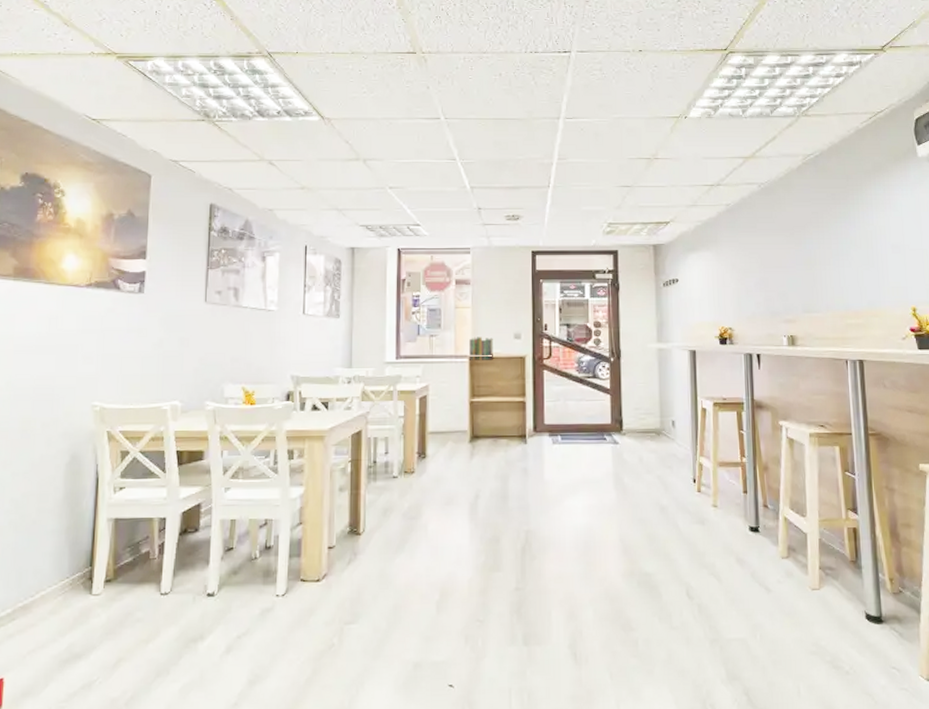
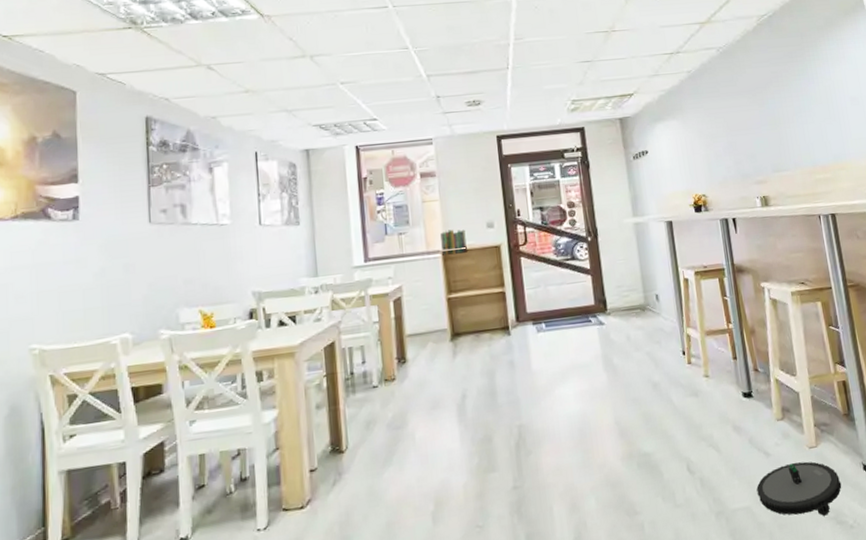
robot vacuum: none [754,601,841,658] -> present [756,461,842,516]

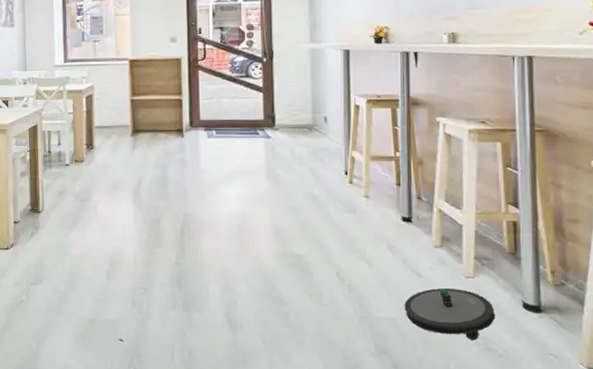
books: present [440,229,467,255] -> none [129,41,151,63]

